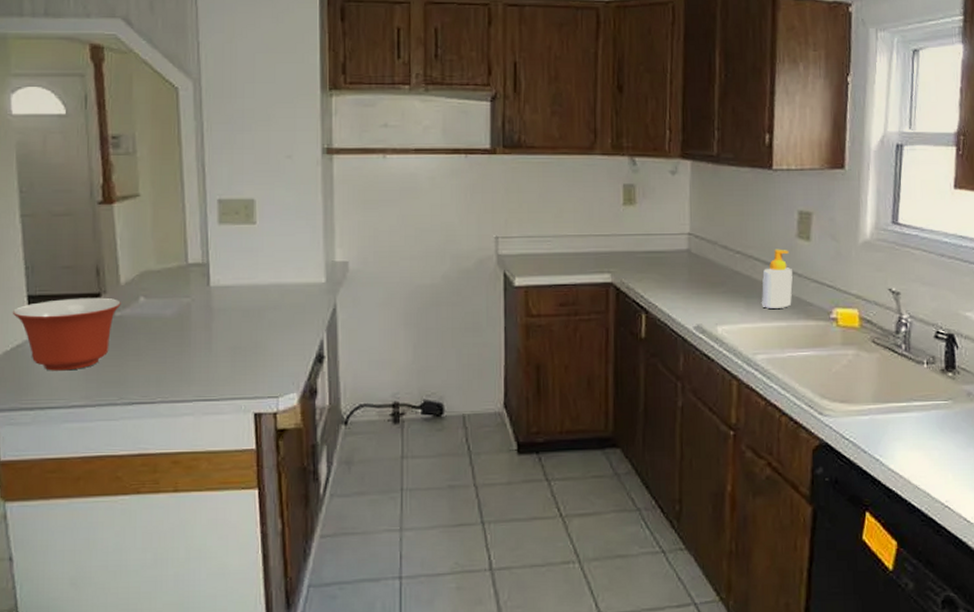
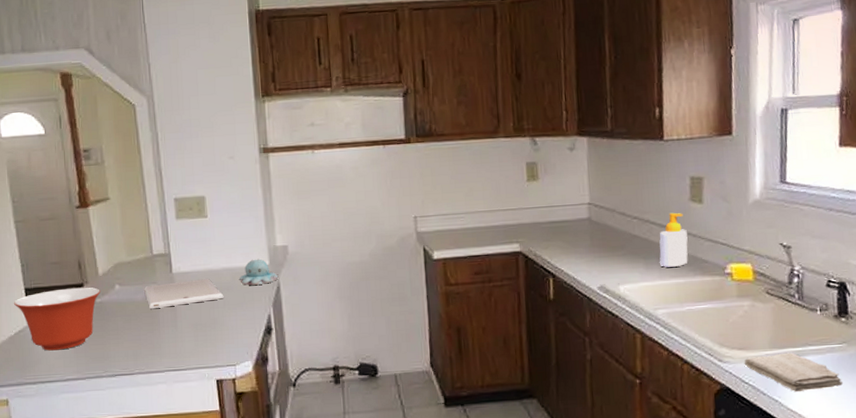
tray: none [174,294,270,328] -> present [144,278,224,310]
candle: none [290,275,335,305] -> present [240,259,279,285]
washcloth: none [845,408,946,450] -> present [744,352,843,391]

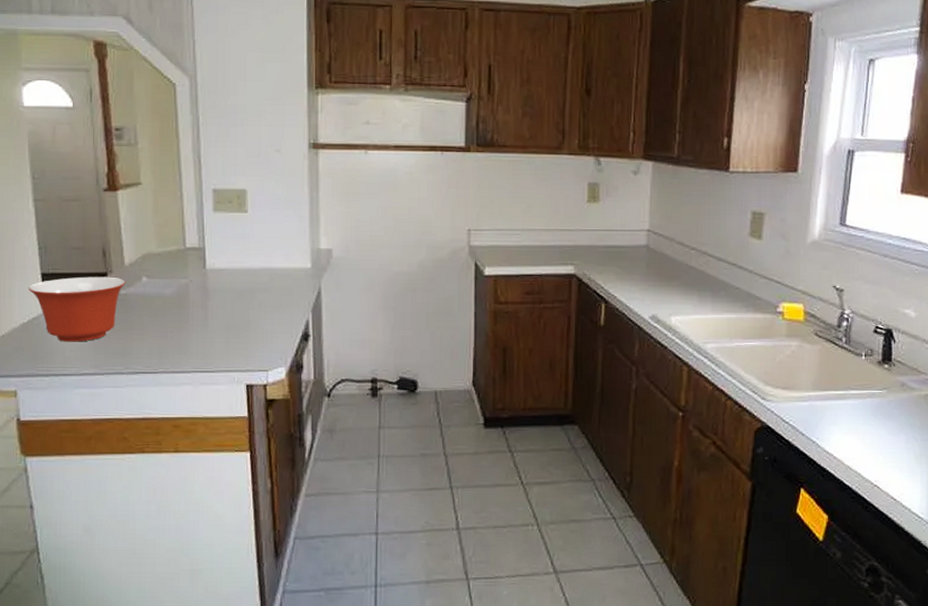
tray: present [144,278,224,310] -> none [174,277,260,306]
candle: present [240,259,279,285] -> none [278,260,320,288]
soap bottle: present [659,212,688,267] -> none [714,246,743,302]
washcloth: present [744,352,843,391] -> none [786,395,879,434]

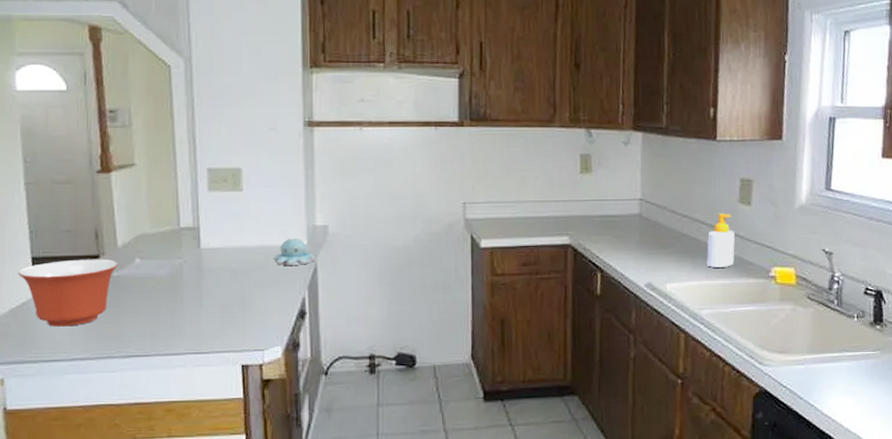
candle: none [278,260,320,288] -> present [274,238,316,265]
soap bottle: none [714,246,743,302] -> present [707,213,735,268]

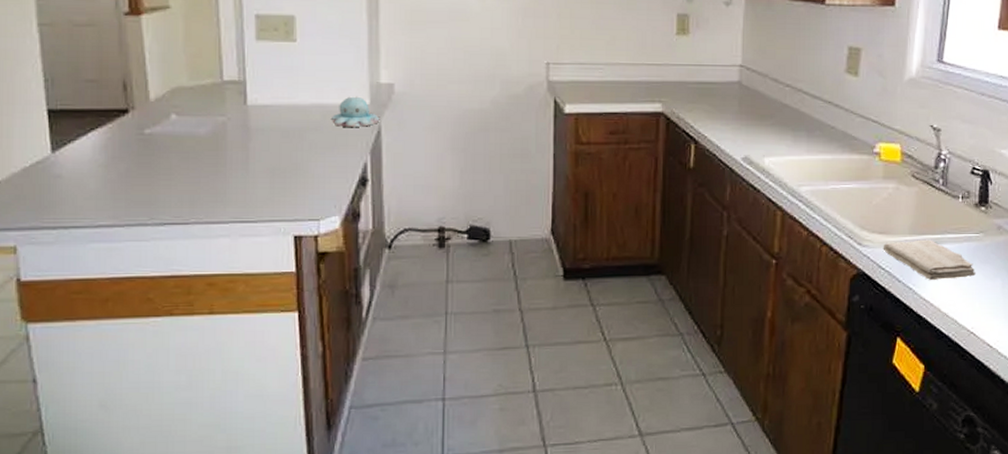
mixing bowl: present [17,259,118,327] -> none [30,113,151,189]
soap bottle: present [707,213,735,268] -> none [809,83,839,142]
washcloth: none [783,358,875,397] -> present [883,239,976,280]

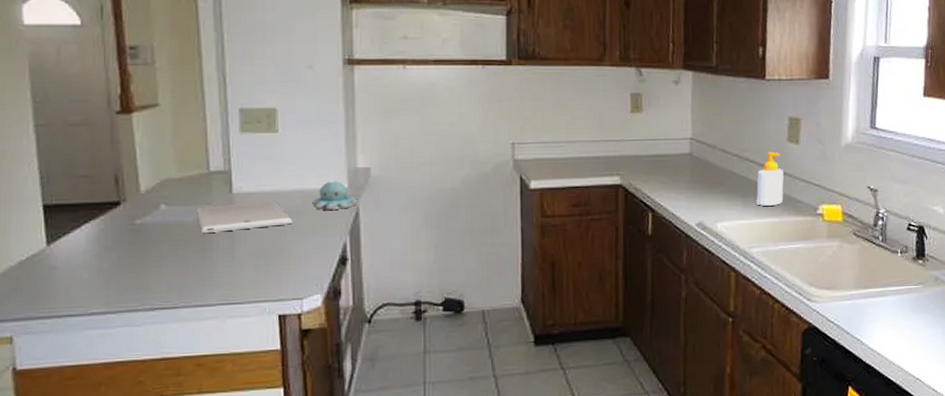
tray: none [209,114,311,147] -> present [196,200,293,234]
soap bottle: none [809,83,839,142] -> present [756,152,784,206]
washcloth: present [883,239,976,280] -> none [830,292,918,331]

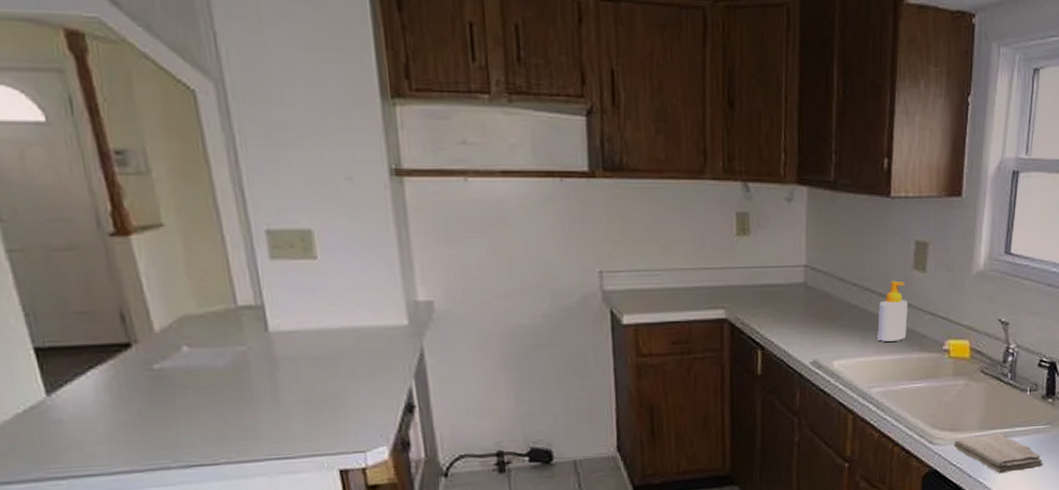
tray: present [196,200,293,234] -> none [227,339,346,380]
candle: present [313,181,358,210] -> none [367,316,422,351]
washcloth: none [830,292,918,331] -> present [953,434,1043,473]

